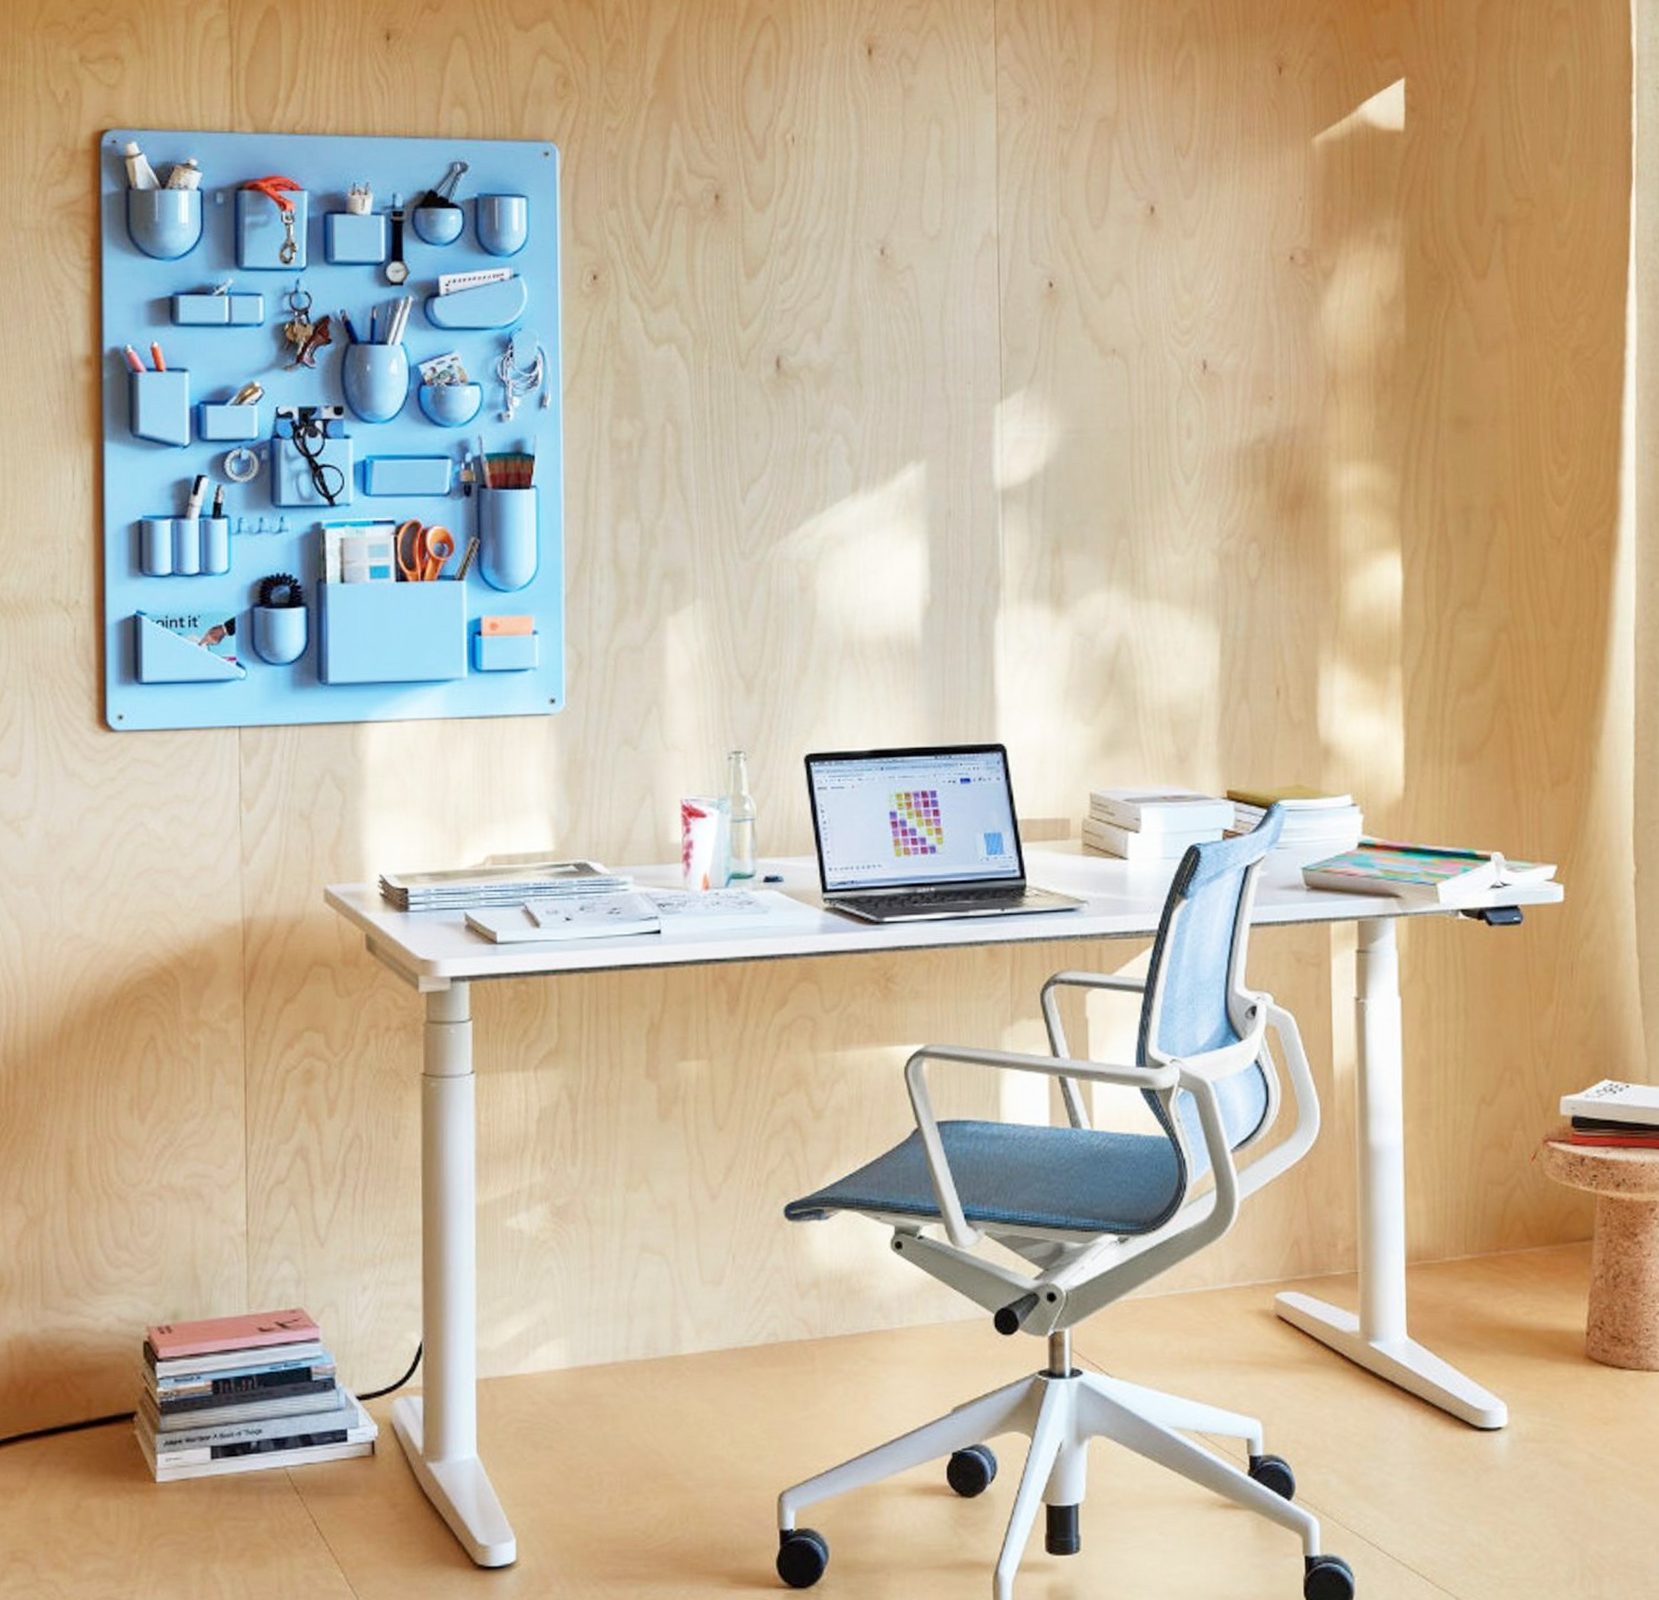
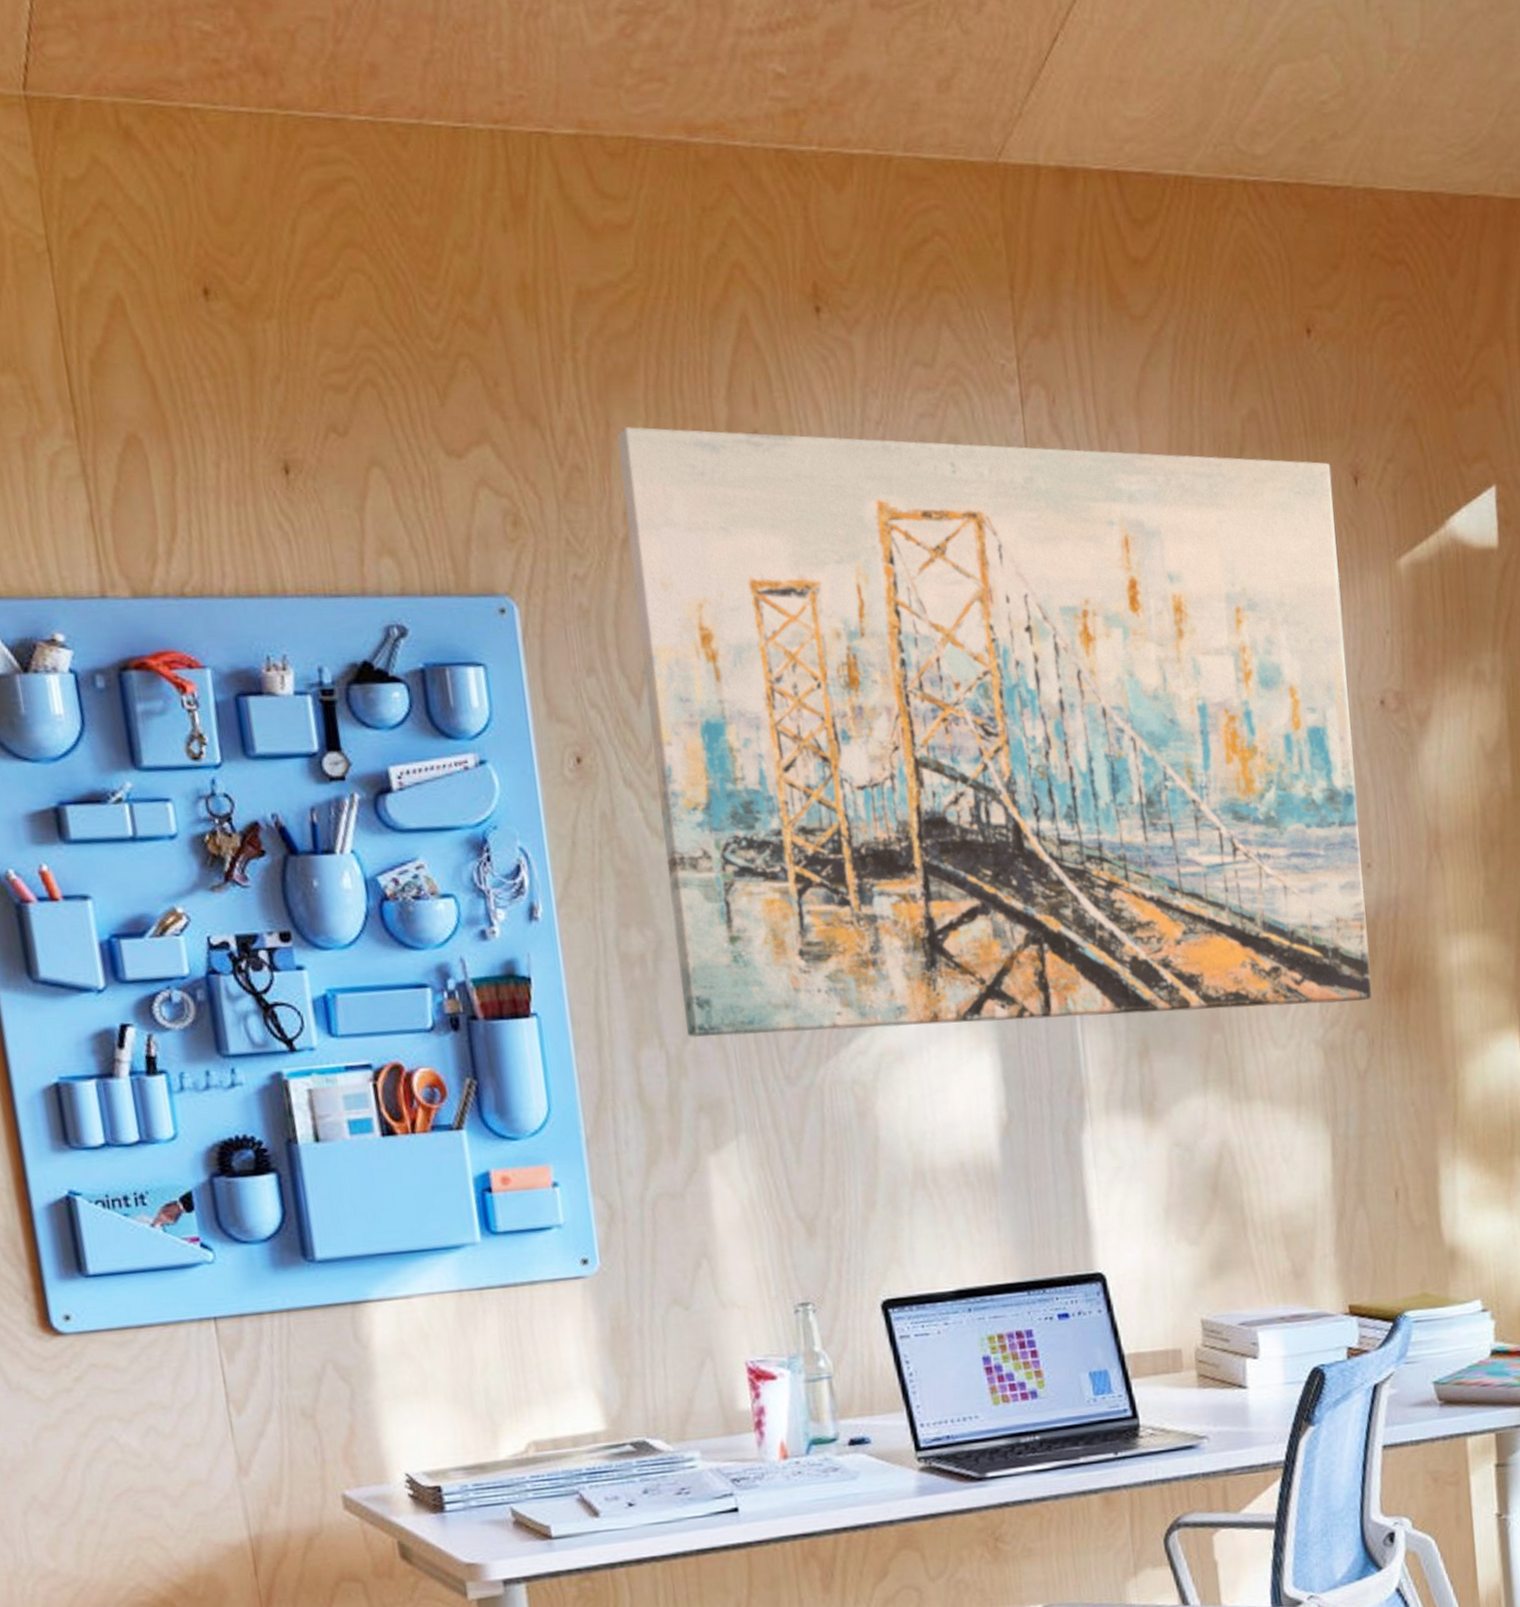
wall art: none [655,10,1266,518] -> present [617,426,1371,1038]

